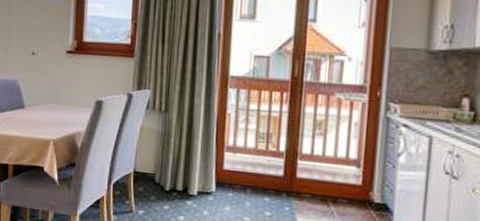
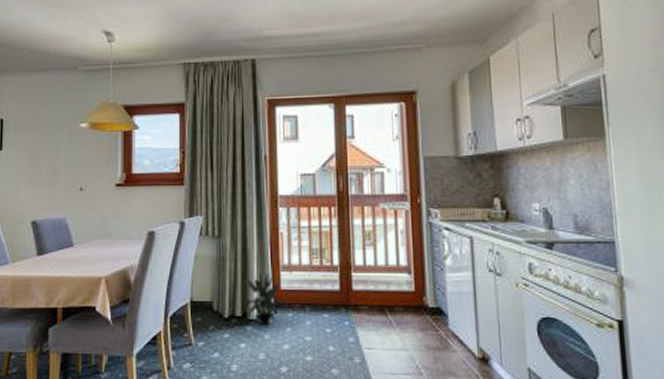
potted plant: none [186,152,226,202] -> present [244,273,285,325]

